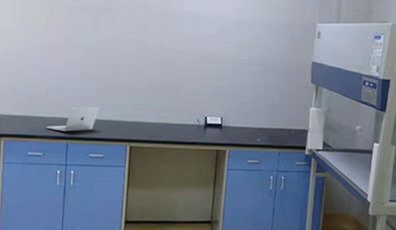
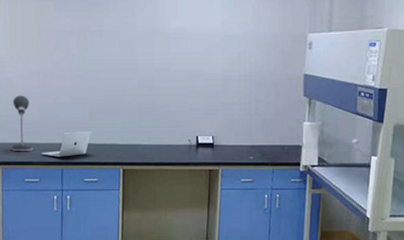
desk lamp: none [14,68,38,125] -> present [10,95,33,152]

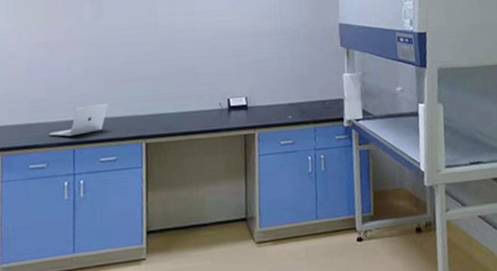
desk lamp: present [10,95,33,152] -> none [12,69,39,134]

